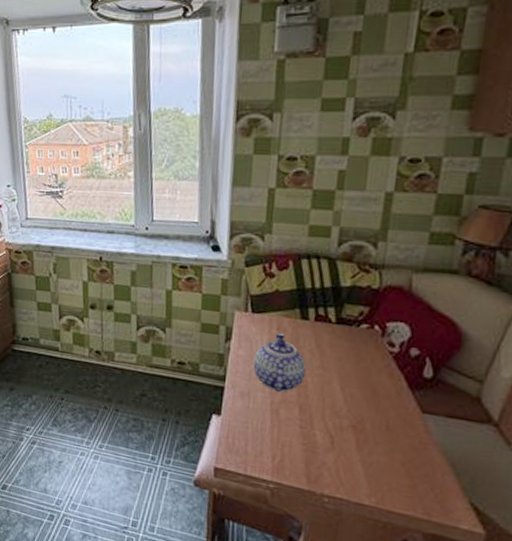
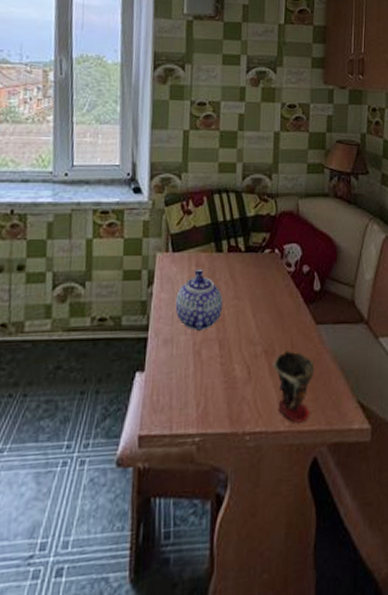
cup: none [359,430,416,504] -> present [272,349,315,423]

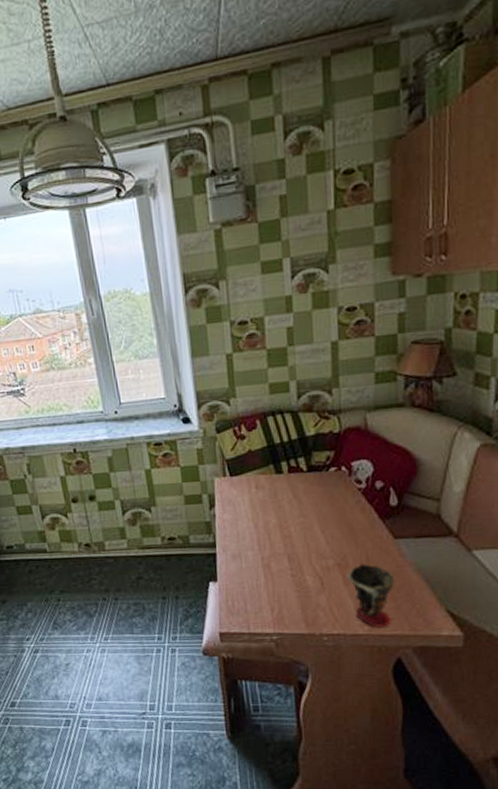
teapot: present [175,268,223,331] -> none [239,490,289,547]

